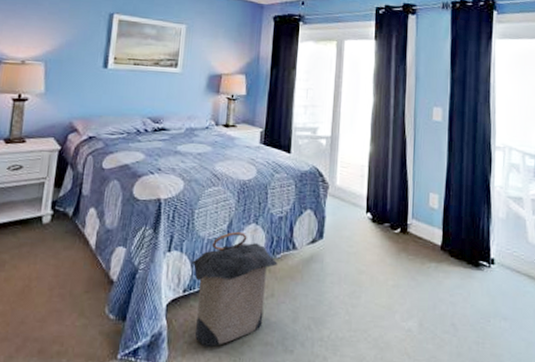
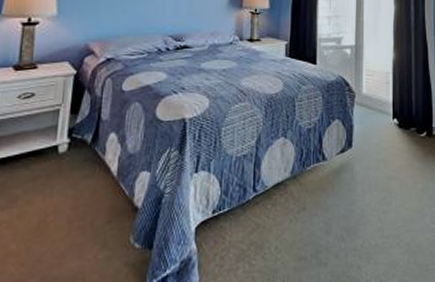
laundry hamper: present [191,231,278,348] -> none [220,146,308,268]

